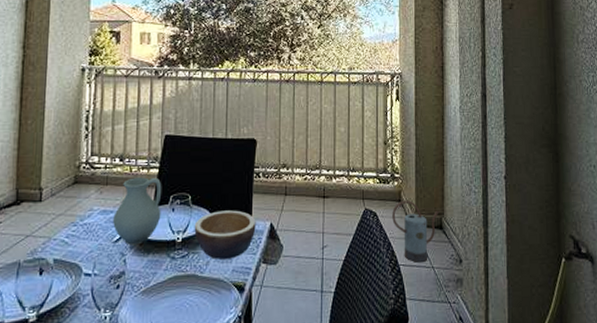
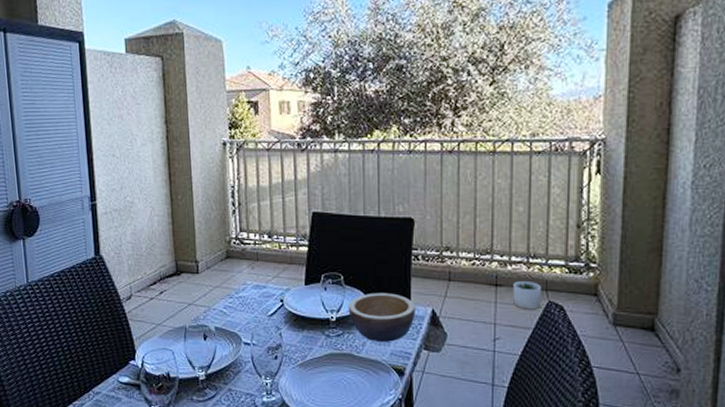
pitcher: present [113,177,162,245] -> none [266,255,314,320]
planter: none [337,192,359,219] -> present [513,281,541,311]
watering can: present [392,199,439,263] -> none [585,294,651,368]

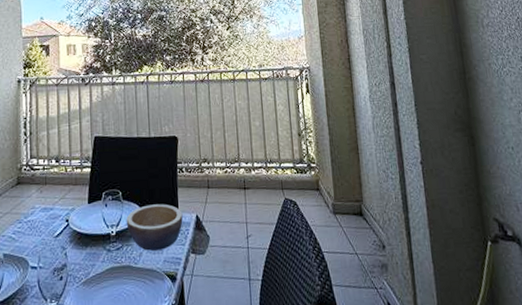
planter: present [513,281,541,311] -> none [257,183,279,209]

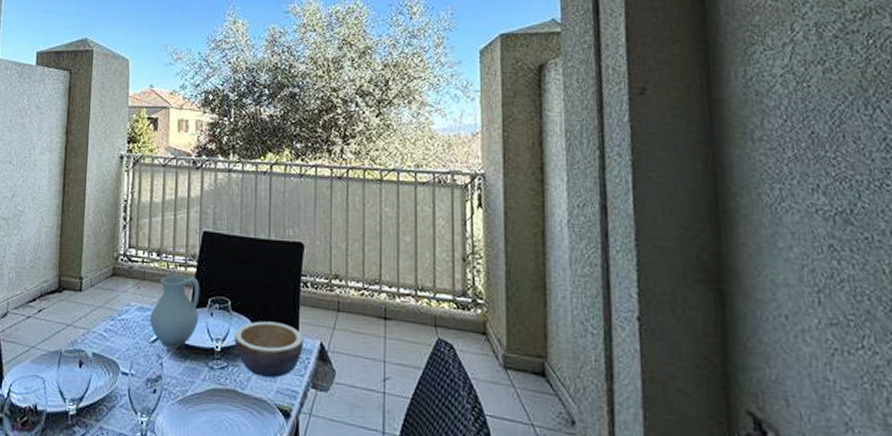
pitcher: none [53,176,96,240] -> present [150,275,200,349]

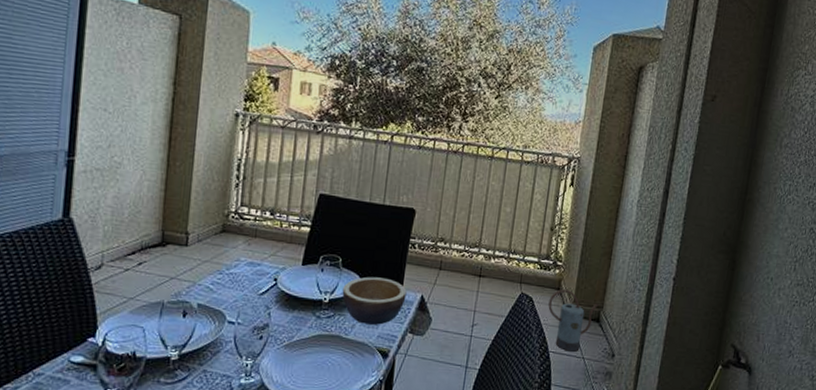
pitcher: present [150,275,200,349] -> none [259,233,313,300]
watering can: none [474,333,541,417] -> present [548,289,599,353]

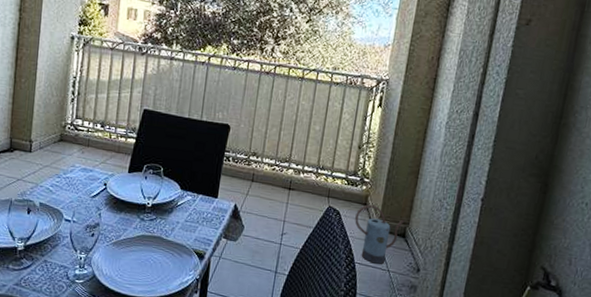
bowl: present [342,276,407,325] -> none [163,185,222,229]

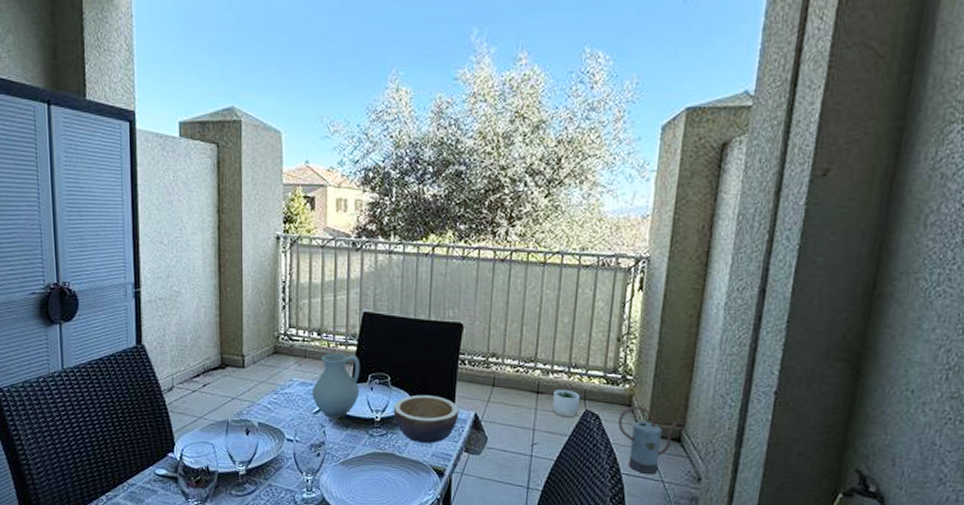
pitcher: none [92,143,138,203] -> present [312,353,361,419]
bowl: none [163,185,222,229] -> present [393,395,459,443]
planter: none [301,187,325,213] -> present [552,390,580,419]

